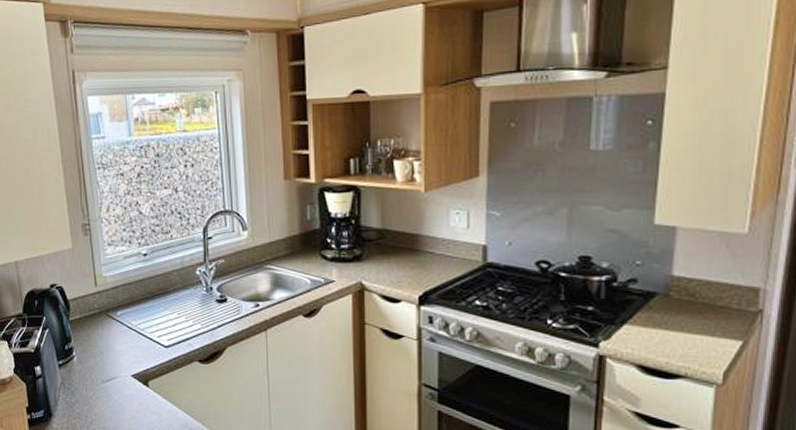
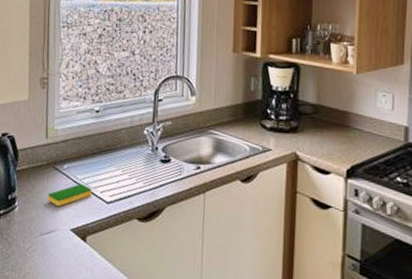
dish sponge: none [105,329,149,354] -> present [48,183,92,207]

